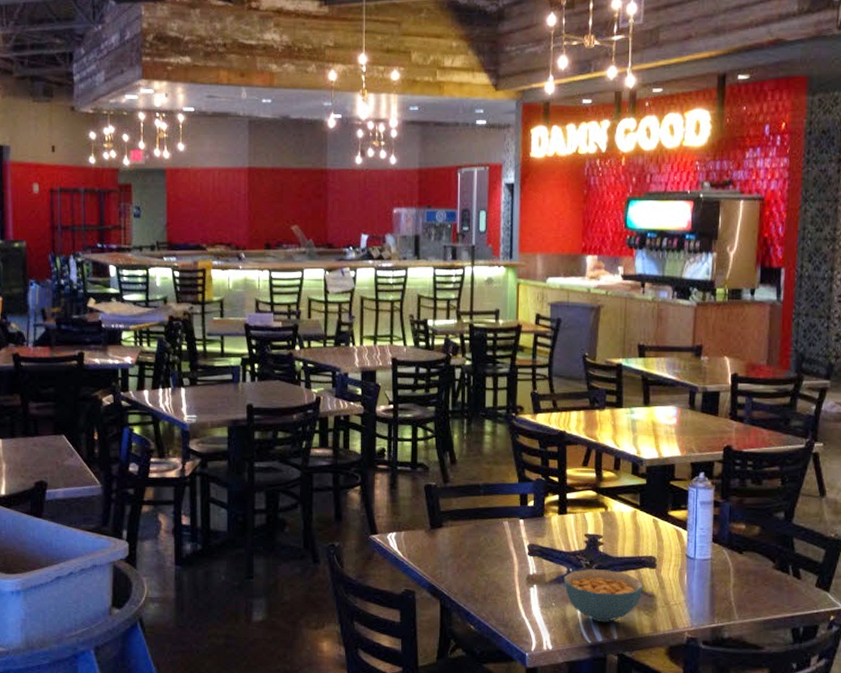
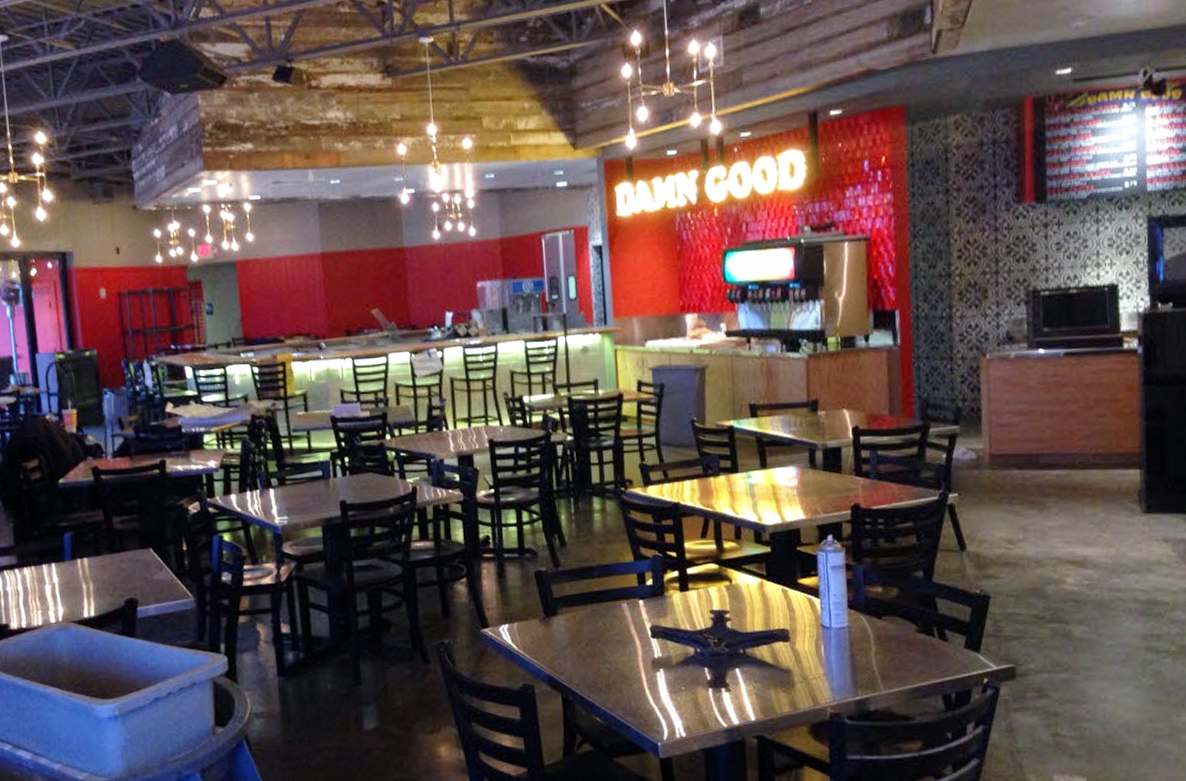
cereal bowl: present [564,569,644,622] -> none [692,647,779,703]

